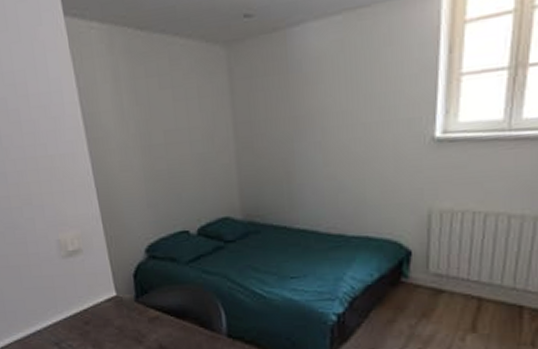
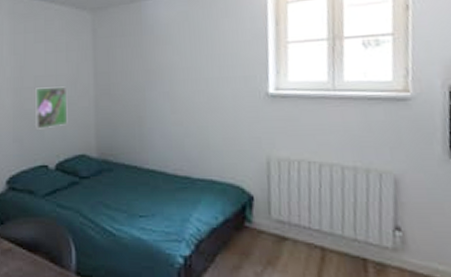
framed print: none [165,141,207,192] -> present [34,86,68,129]

